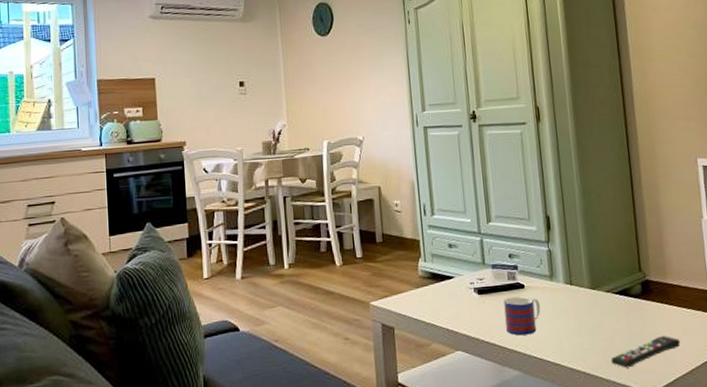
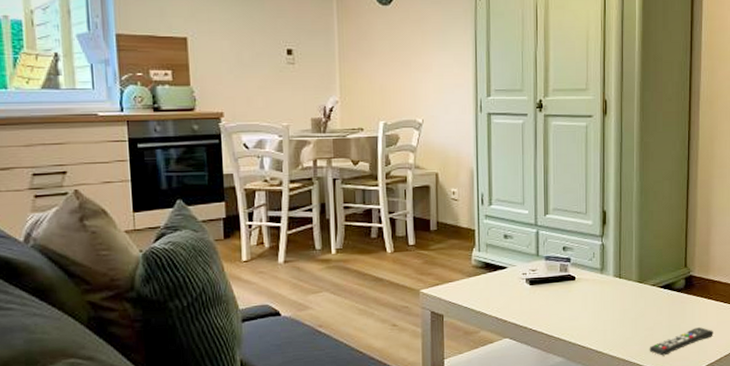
mug: present [504,296,541,336] -> none [553,288,589,325]

